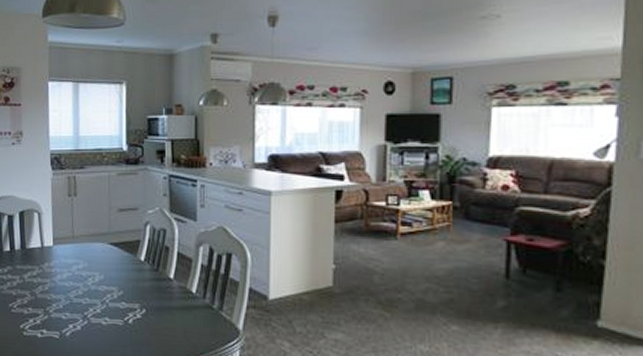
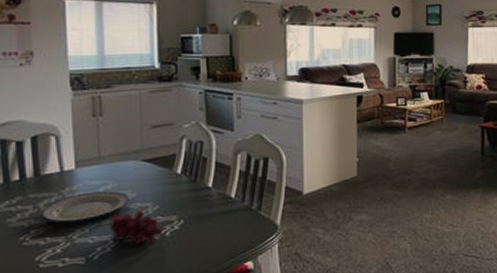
plate: none [26,269,98,297] -> present [41,191,130,223]
grapes: none [79,292,127,330] -> present [109,210,164,246]

